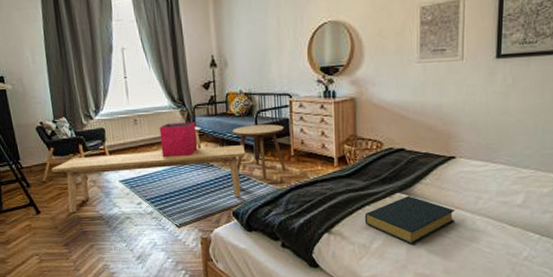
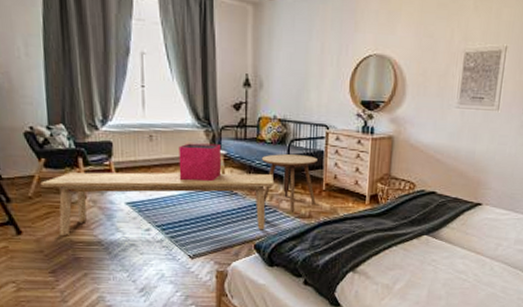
hardback book: present [364,195,456,245] -> none [390,238,477,288]

